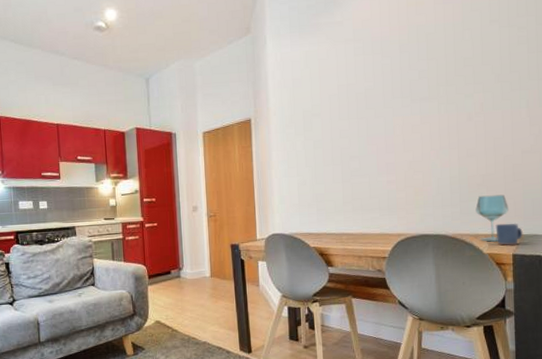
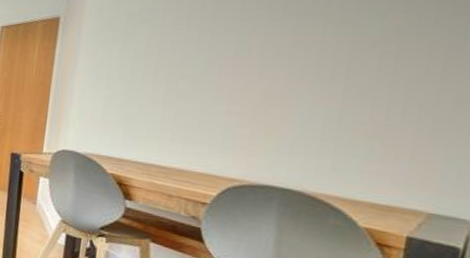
wine glass: present [475,194,510,242] -> none [356,150,415,215]
mug: present [495,223,524,246] -> none [383,191,434,225]

